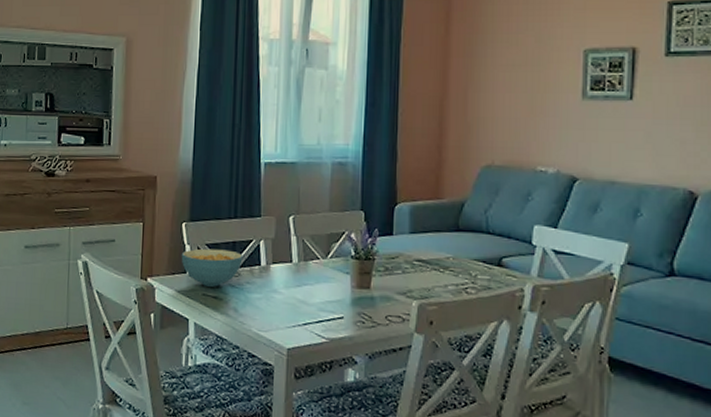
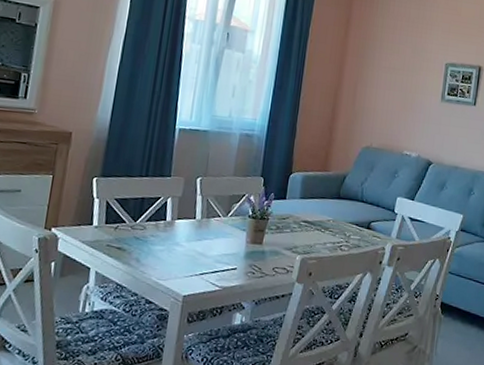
cereal bowl: present [181,248,243,287] -> none [88,202,150,239]

